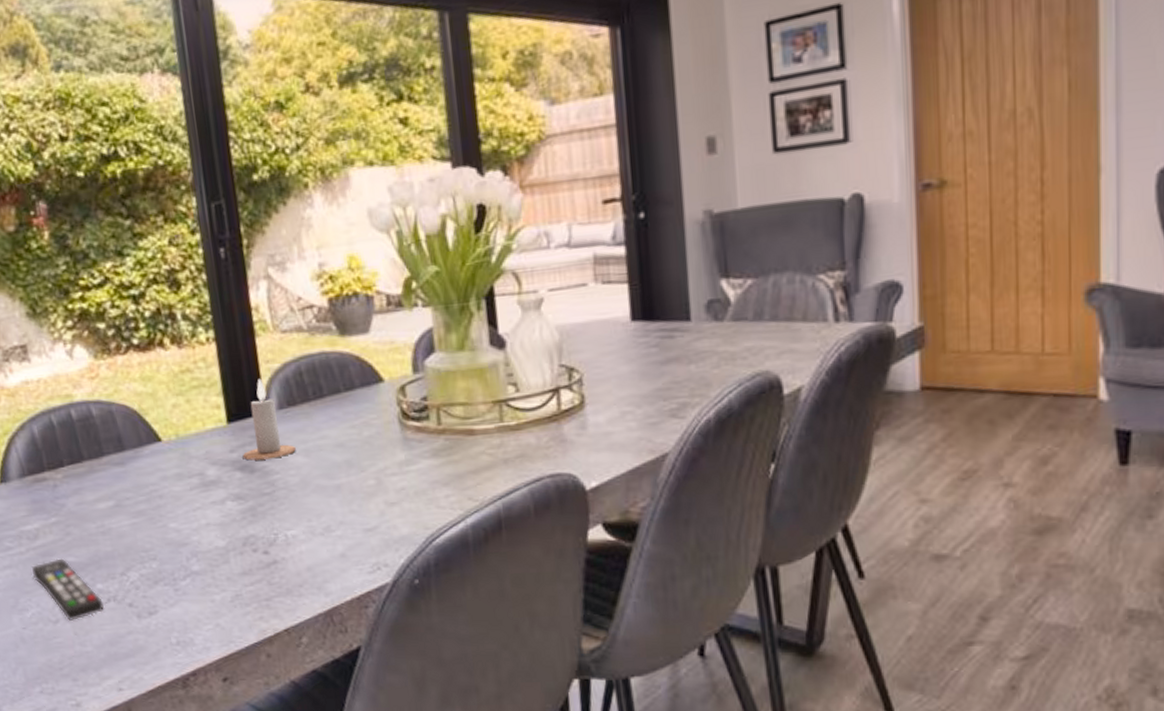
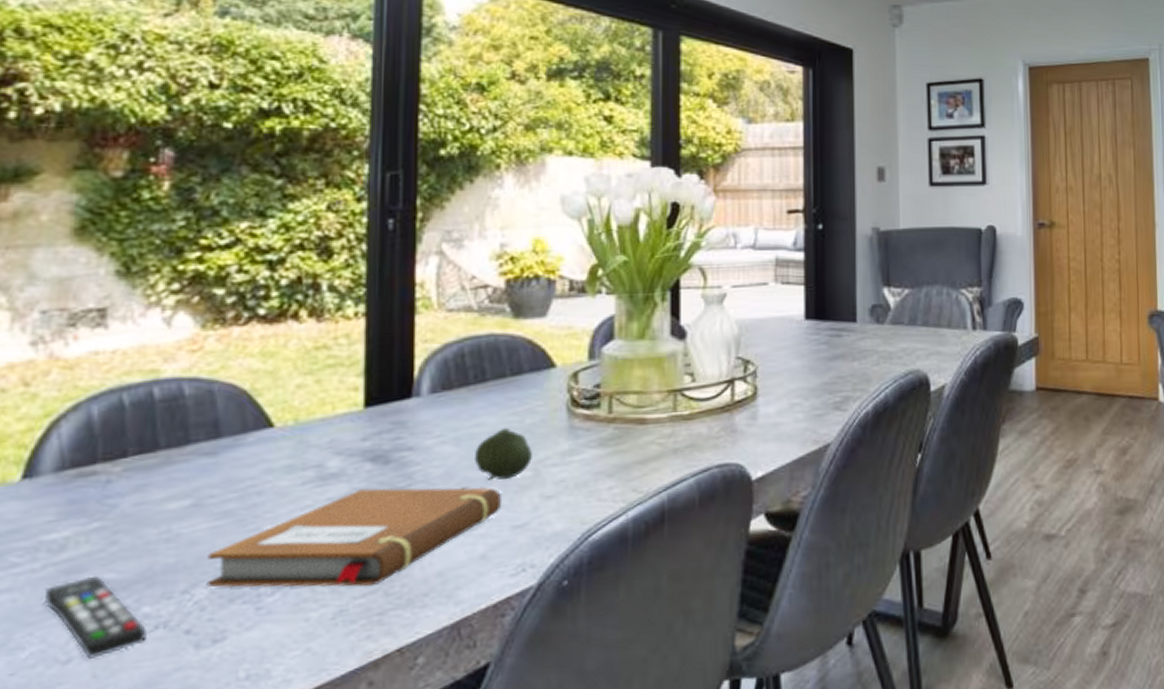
notebook: none [133,494,352,576] -> present [206,487,501,588]
candle: present [242,378,297,461] -> none [377,359,446,450]
fruit: none [322,439,374,488] -> present [474,427,532,480]

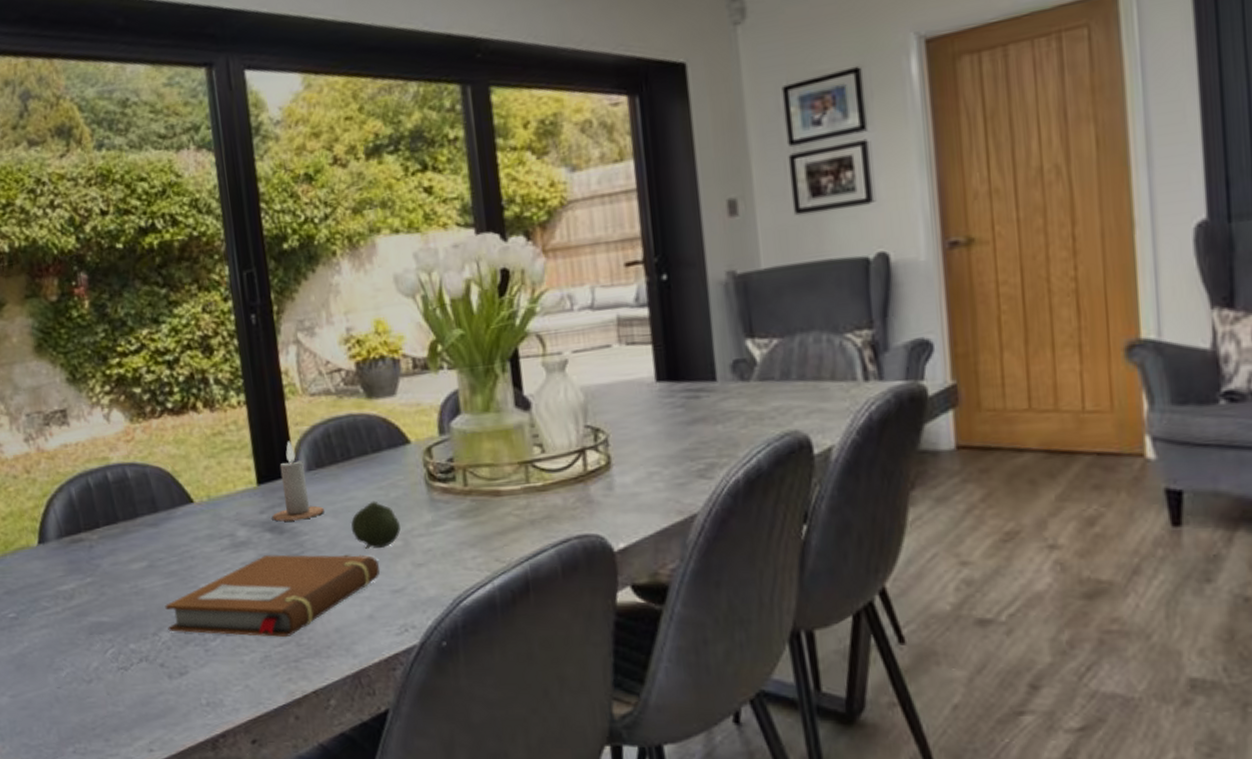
remote control: present [43,575,147,659] -> none [67,618,136,680]
candle: none [377,359,446,450] -> present [272,441,325,522]

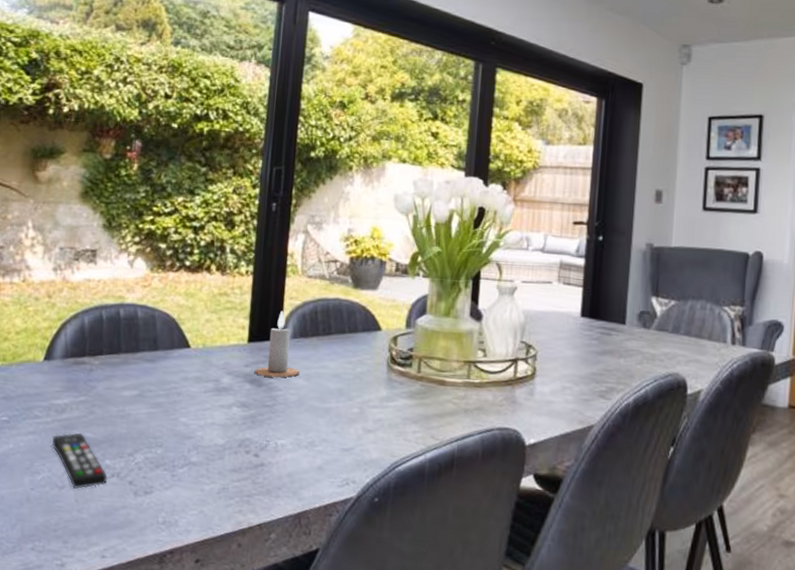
remote control: none [67,618,136,680] -> present [51,432,107,489]
notebook: present [165,555,380,637] -> none [143,402,336,474]
fruit: present [350,500,401,549] -> none [318,372,360,413]

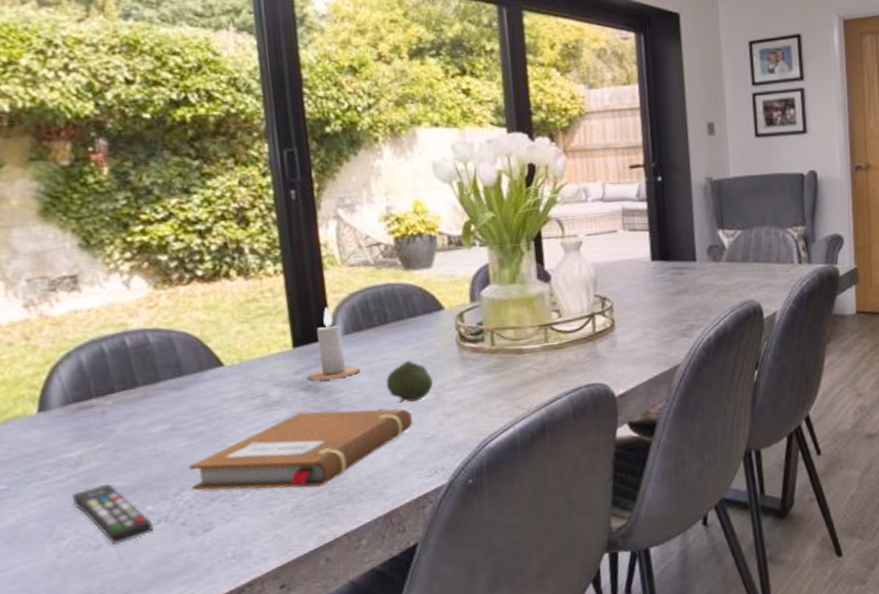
notebook: none [143,402,336,474] -> present [188,408,412,491]
fruit: none [318,372,360,413] -> present [385,360,433,403]

